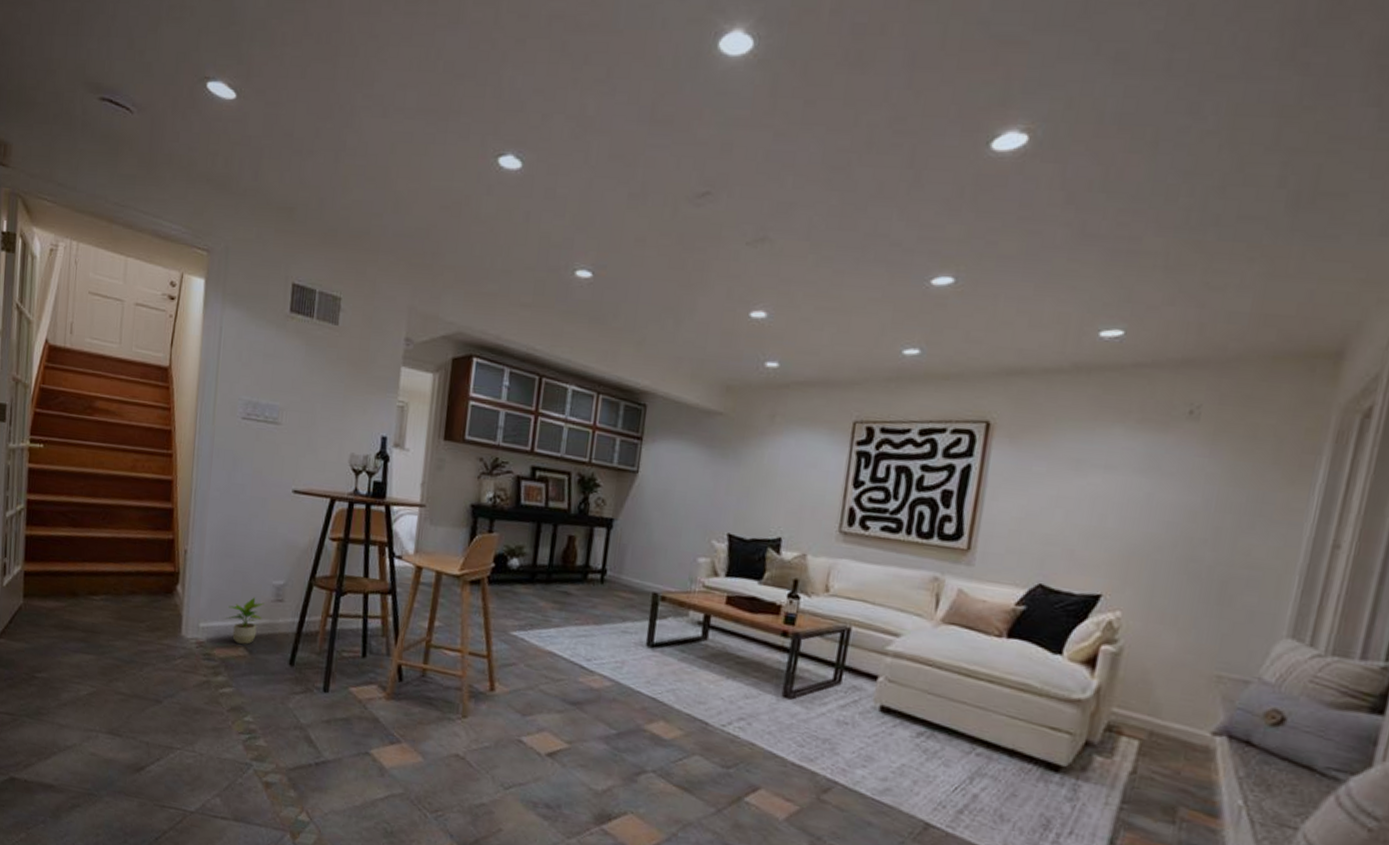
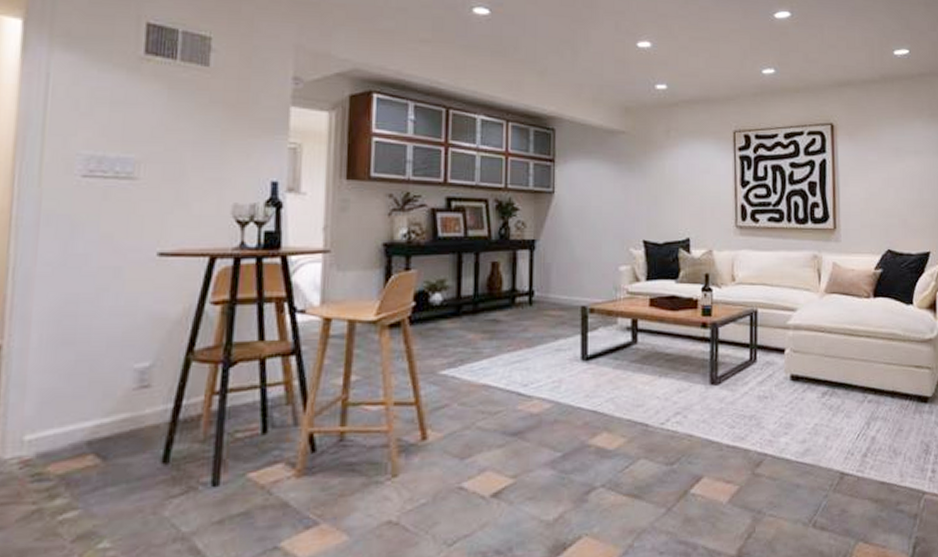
potted plant: present [226,597,264,645] -> none [66,388,123,451]

